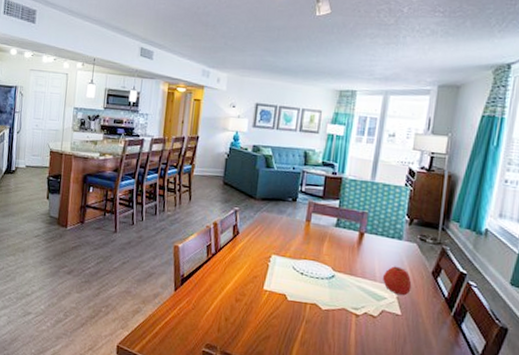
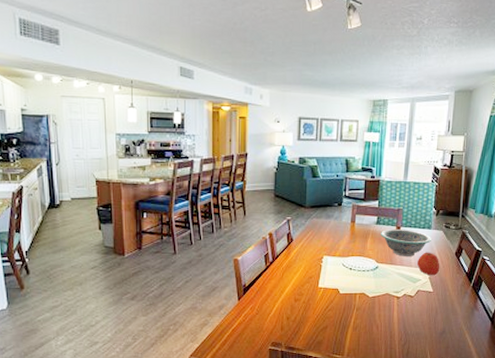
decorative bowl: none [340,234,402,269] -> present [381,228,431,256]

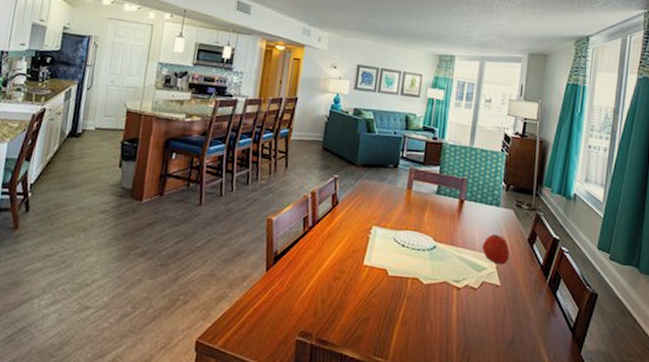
decorative bowl: present [381,228,431,256] -> none [441,201,500,238]

